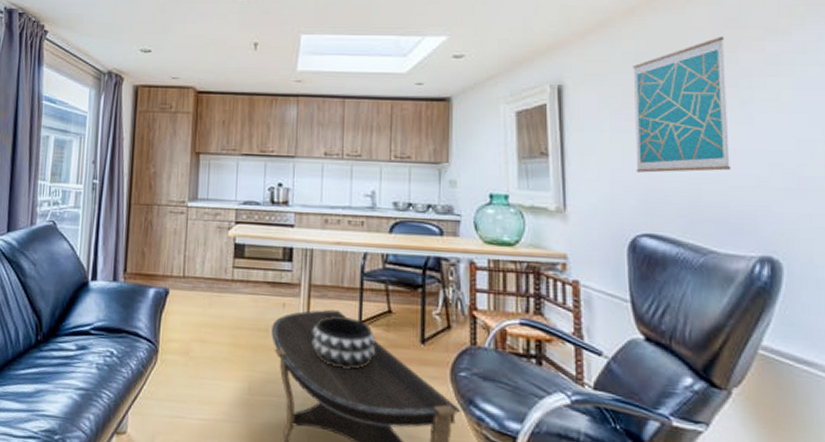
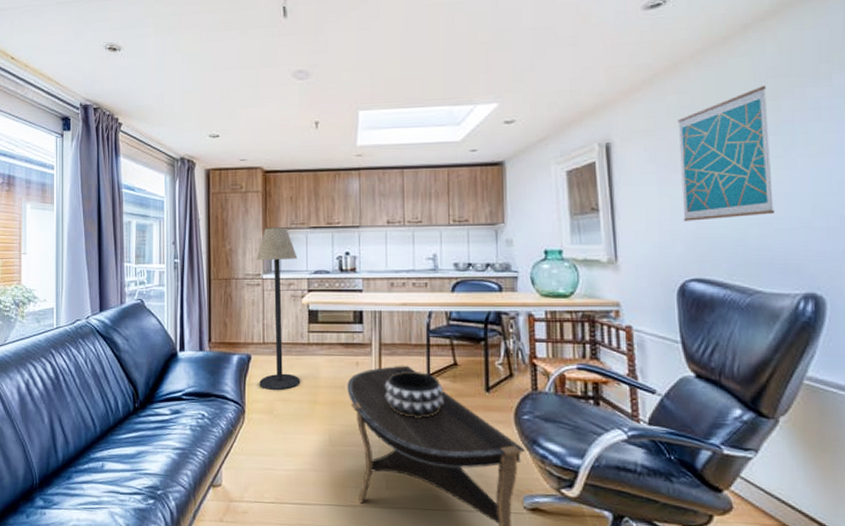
floor lamp: none [176,152,227,331] -> present [256,227,301,391]

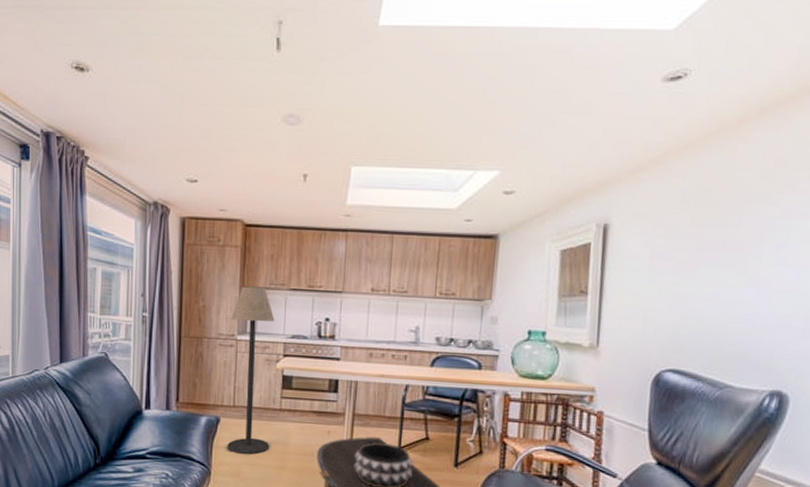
wall art: present [678,86,776,221] -> none [668,177,771,312]

